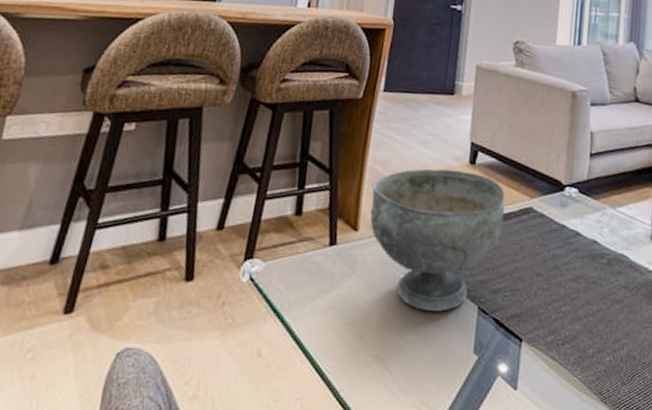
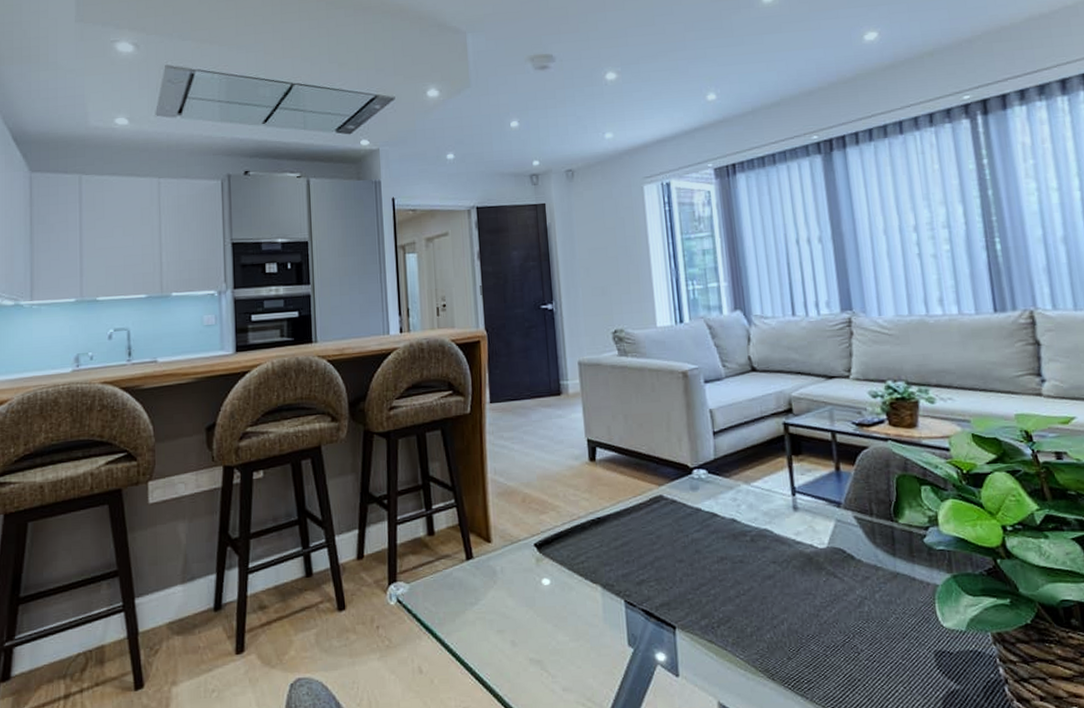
decorative bowl: present [370,168,505,311] -> none [498,469,635,610]

